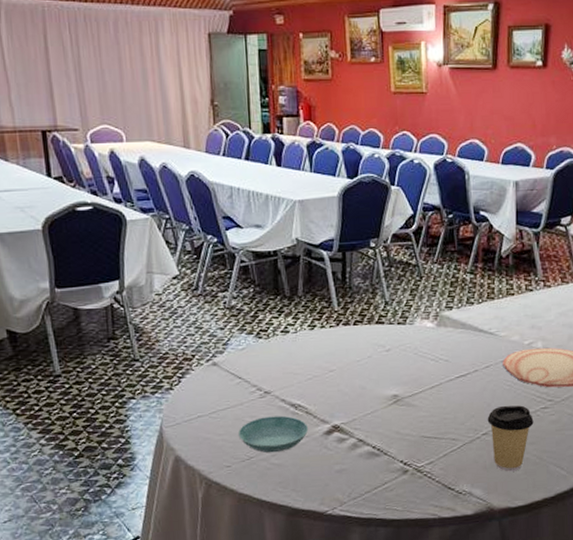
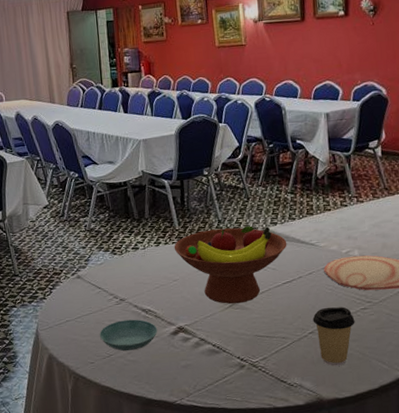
fruit bowl: none [331,309,463,400] -> present [174,226,287,304]

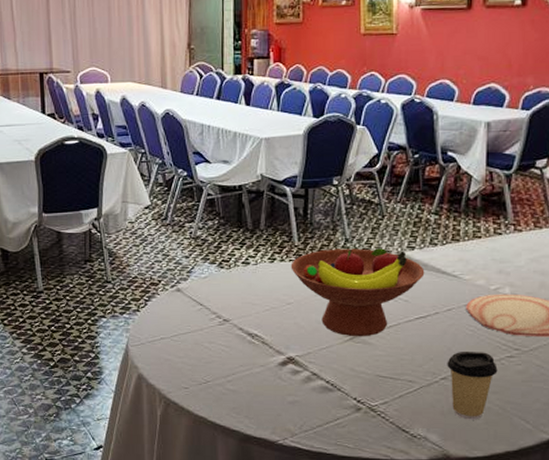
saucer: present [99,319,158,351] -> none [196,343,264,379]

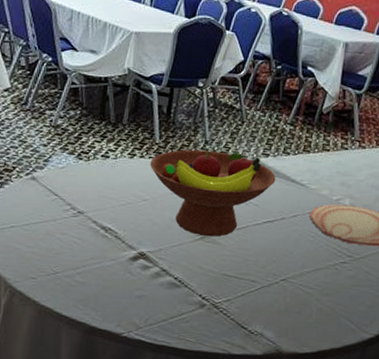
coffee cup: present [447,351,498,420] -> none [287,255,332,319]

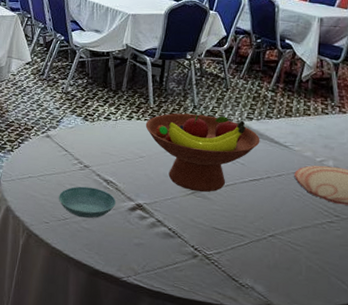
saucer: none [47,235,116,271] -> present [58,186,117,219]

